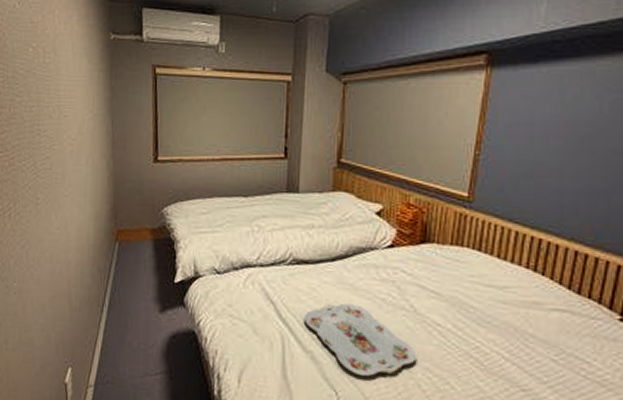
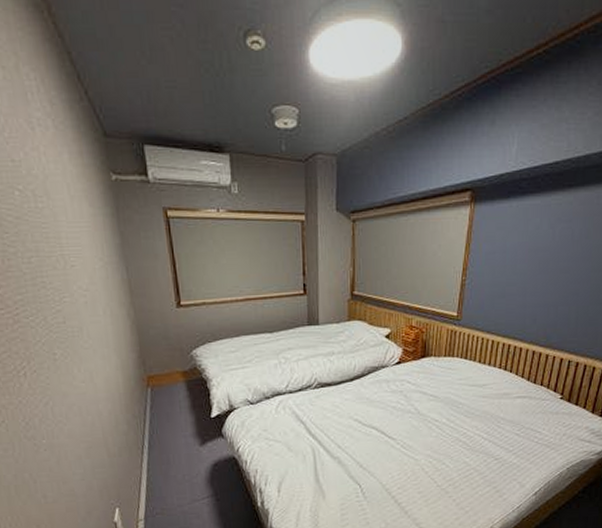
serving tray: present [303,303,417,377] -> none [330,414,421,470]

